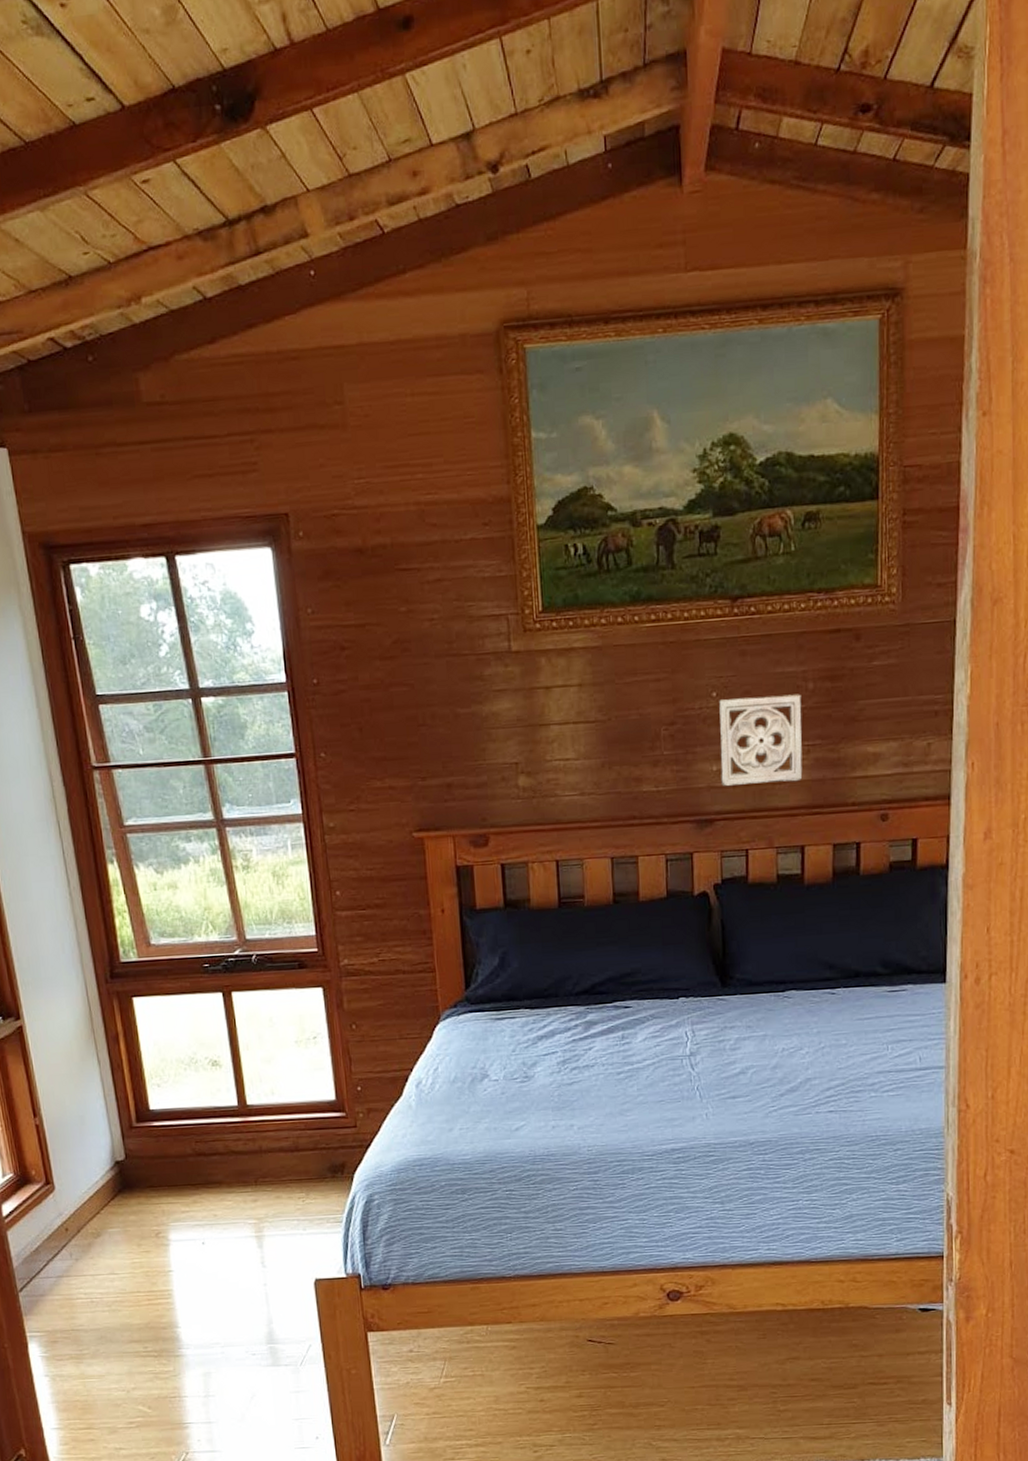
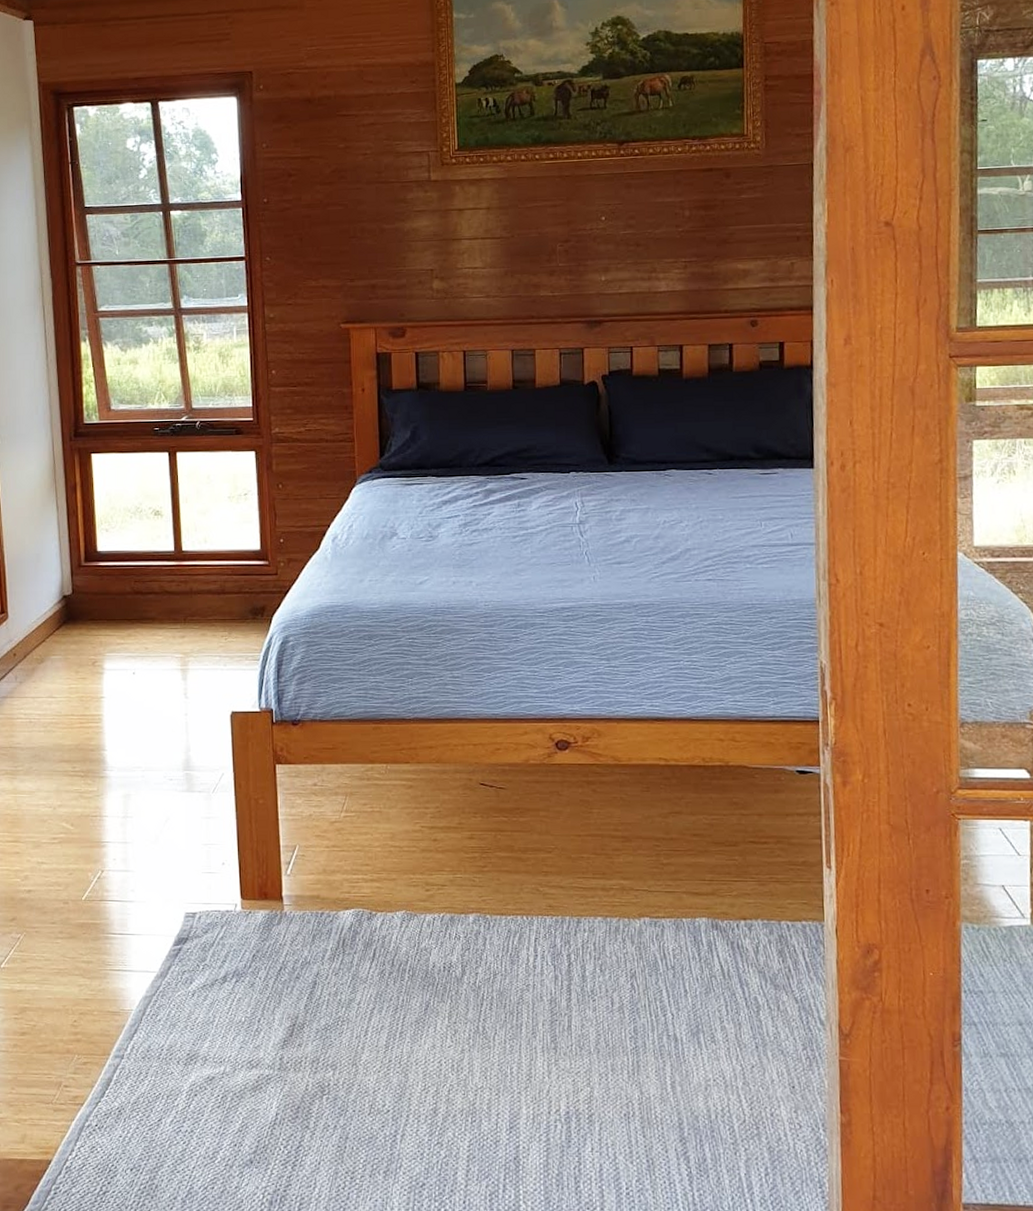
wall ornament: present [718,694,803,787] -> none [607,219,681,294]

